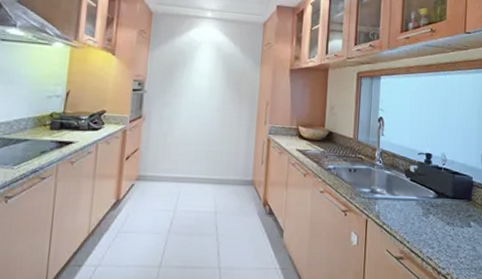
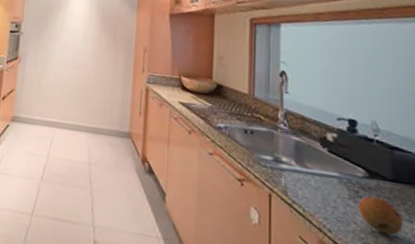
fruit: none [429,212,458,239] -> present [359,196,404,236]

